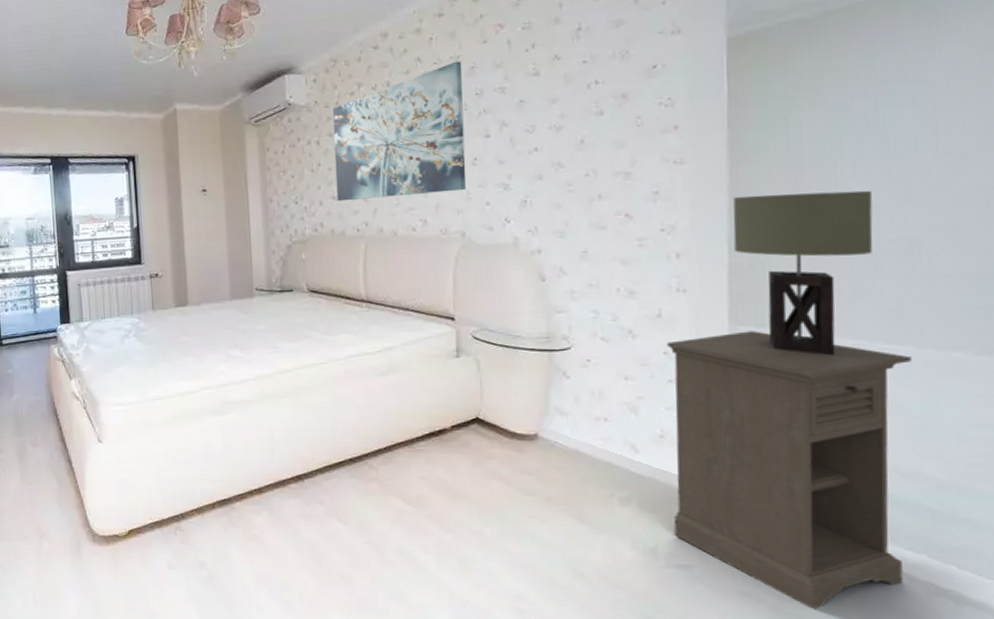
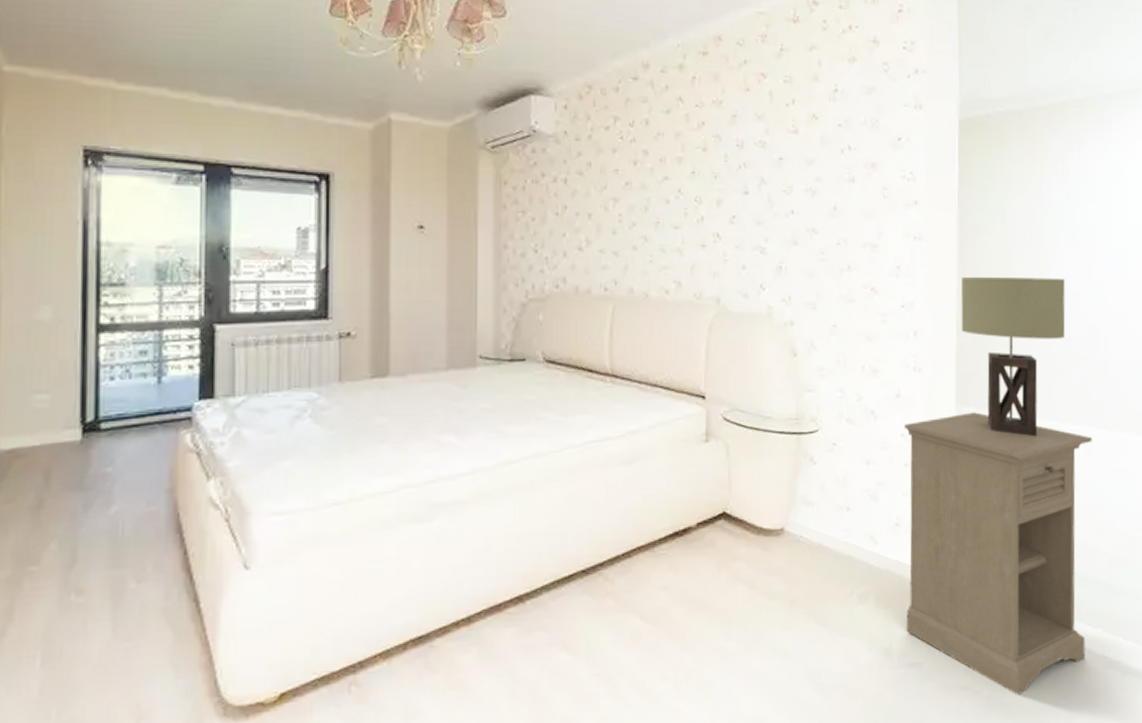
wall art: present [332,61,467,202] -> none [583,106,724,254]

